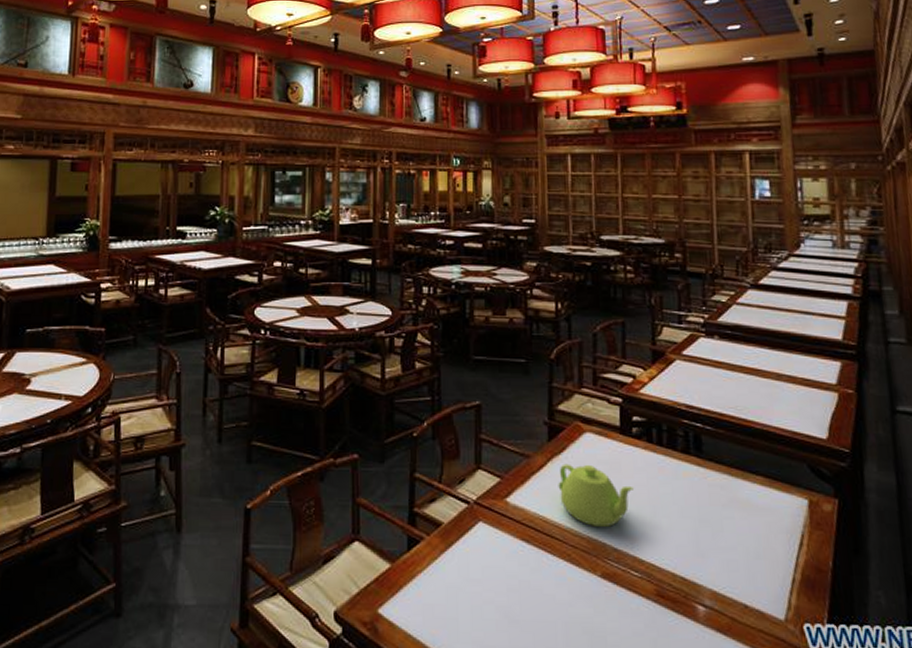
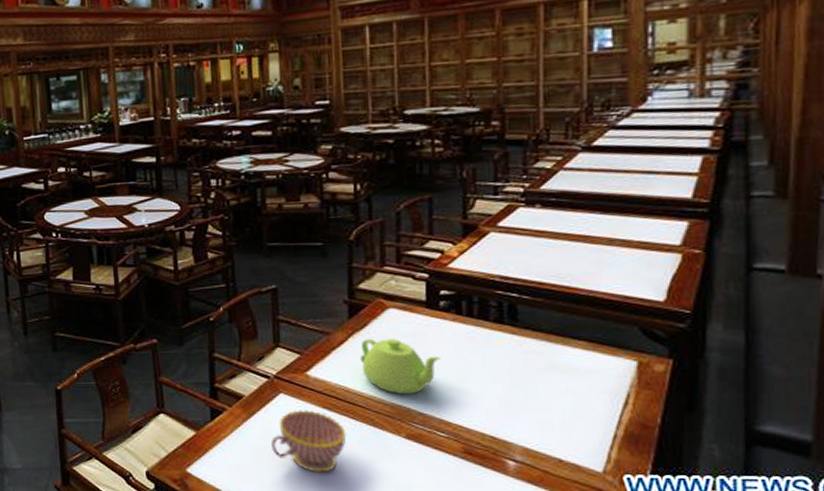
teacup: none [468,541,544,616] -> present [271,410,347,473]

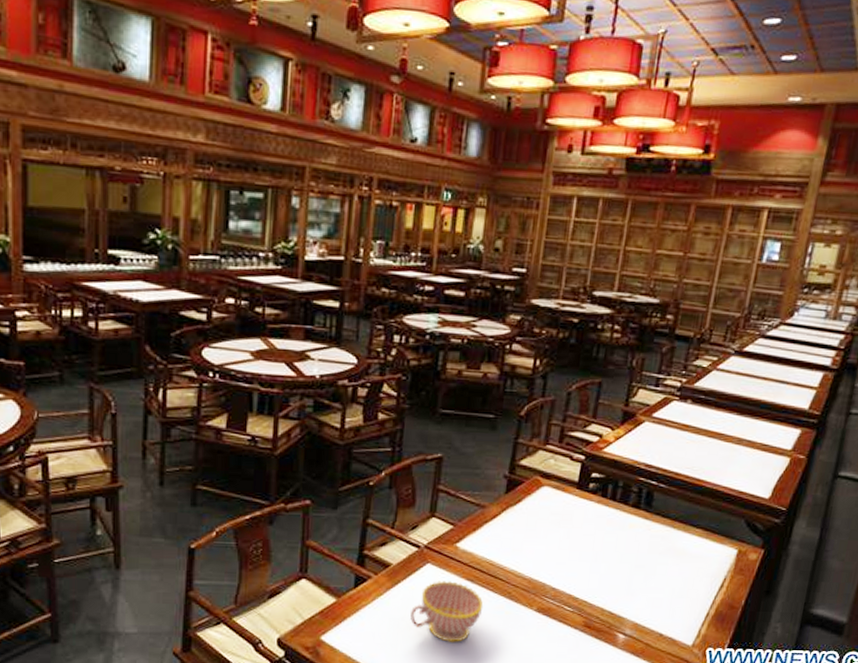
teapot: present [360,338,440,395] -> none [508,514,580,571]

